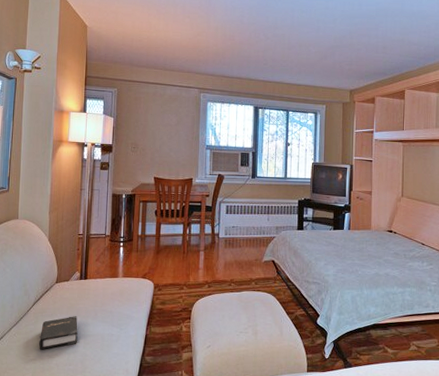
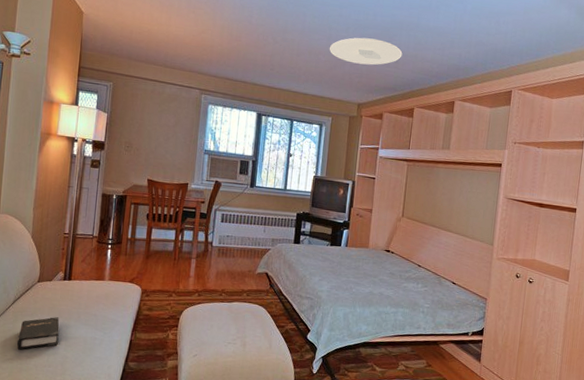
ceiling light: none [318,27,389,53] -> present [329,37,403,65]

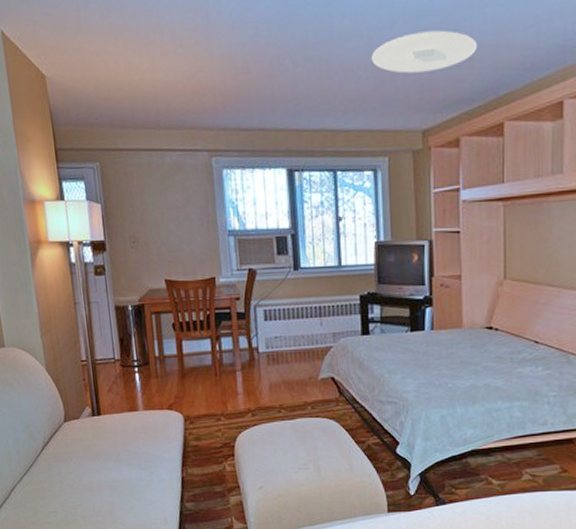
hardback book: present [17,316,60,350] -> none [56,459,102,501]

